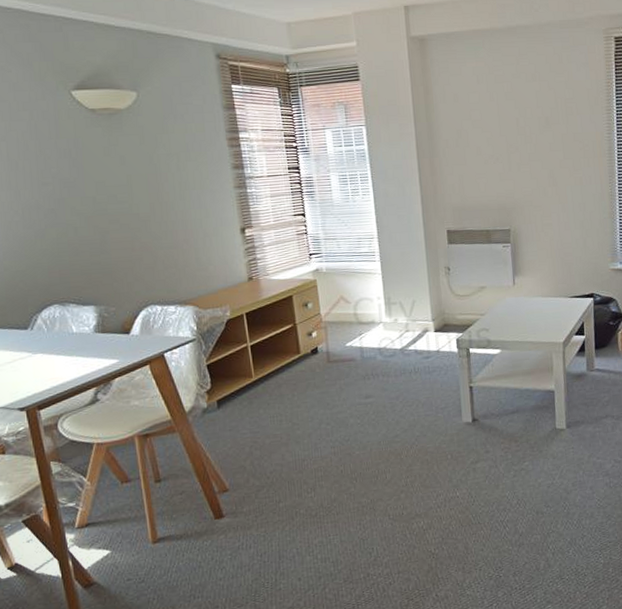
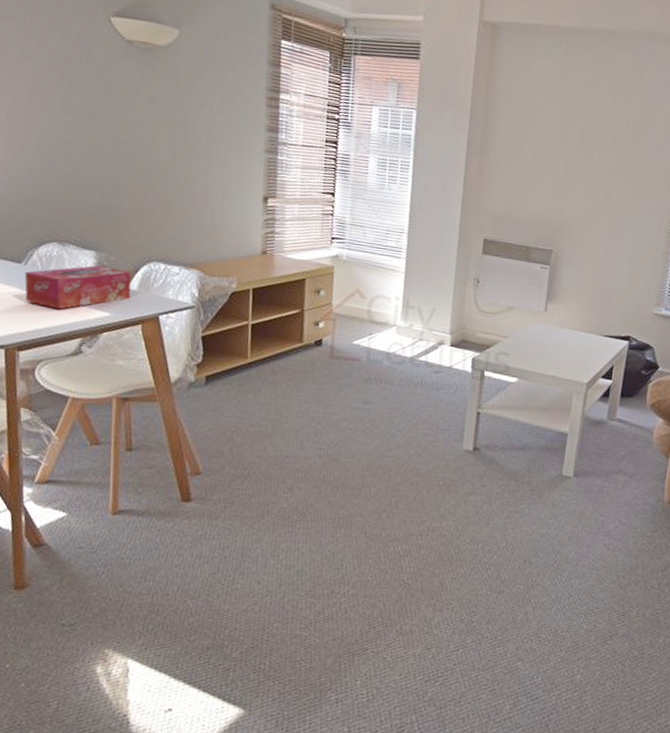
tissue box: none [32,317,135,365] -> present [24,265,131,310]

